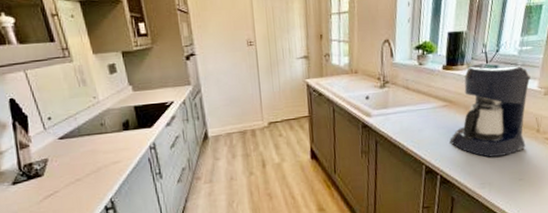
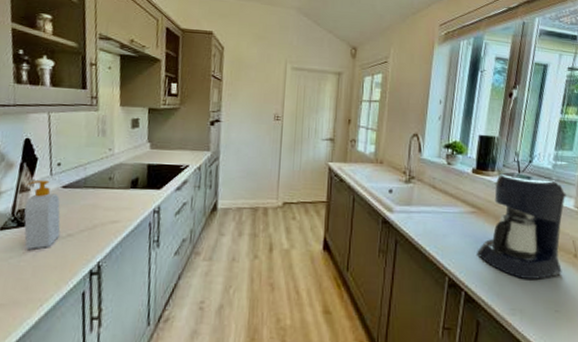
soap bottle: none [24,134,69,197] -> present [24,179,61,249]

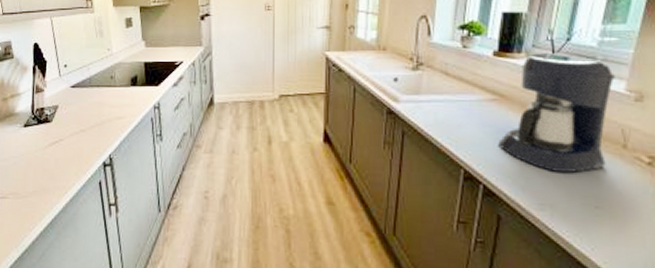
soap bottle: present [24,179,61,249] -> none [41,81,74,144]

